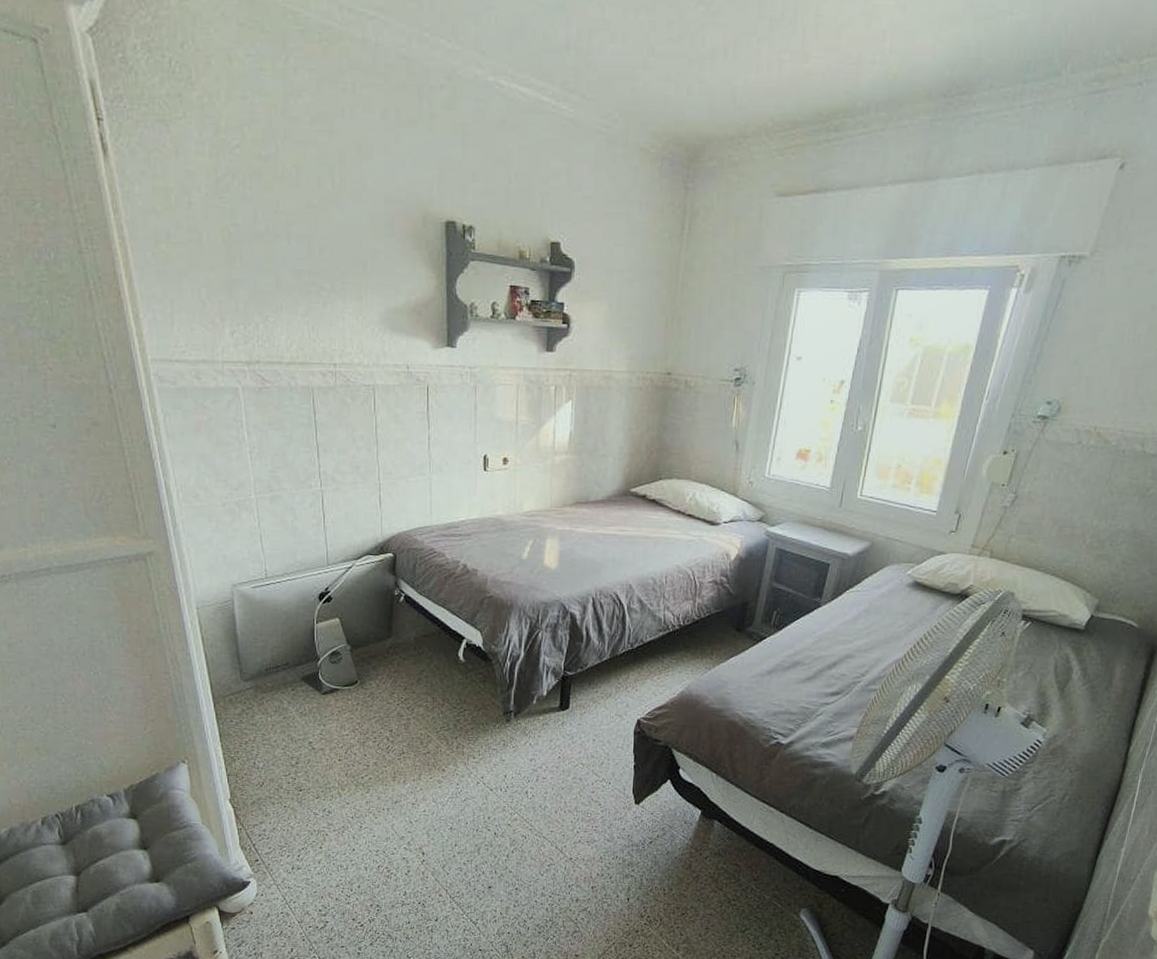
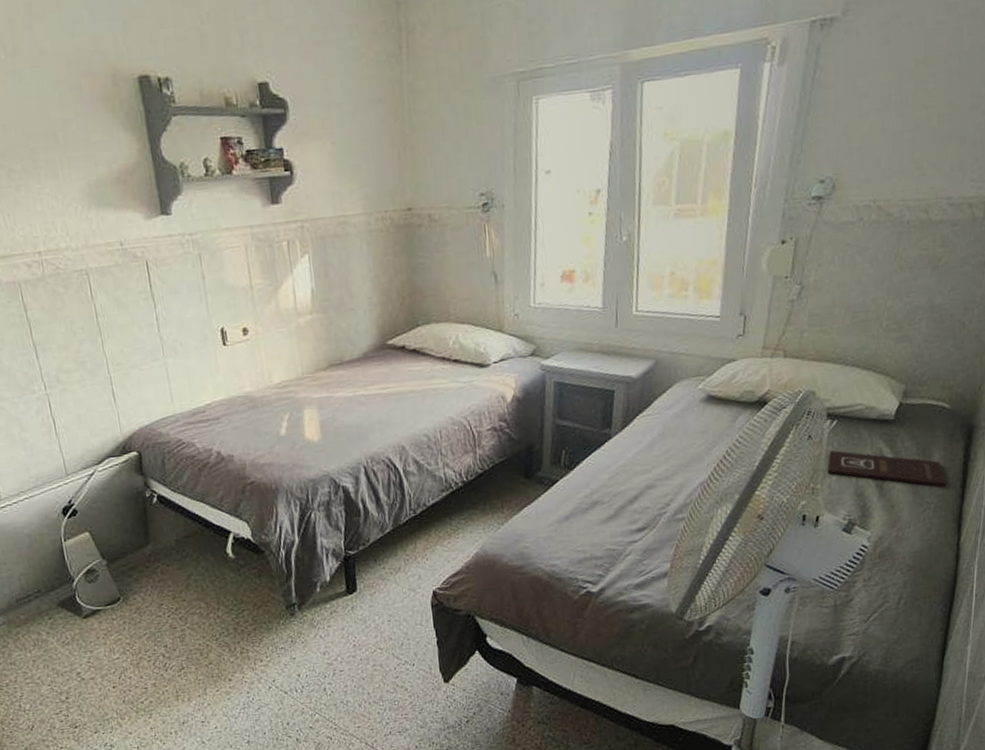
book: none [1014,648,1125,699] -> present [827,450,947,487]

